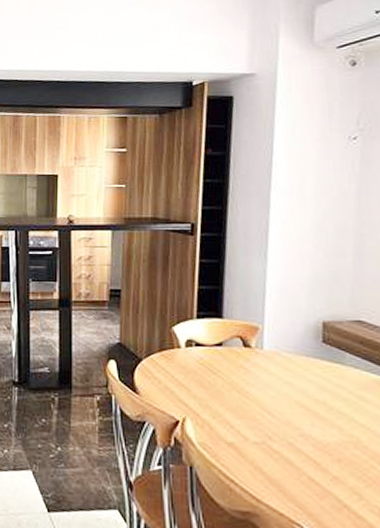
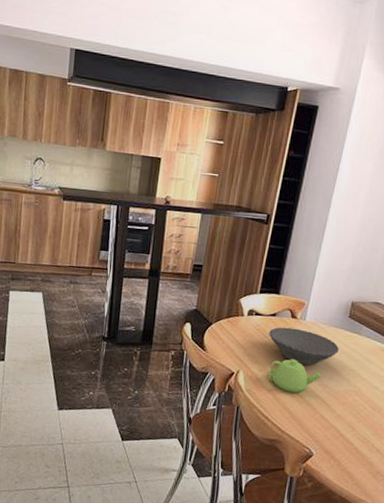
bowl: none [217,359,317,408] -> present [269,327,339,365]
teapot: none [223,400,300,447] -> present [267,359,322,393]

